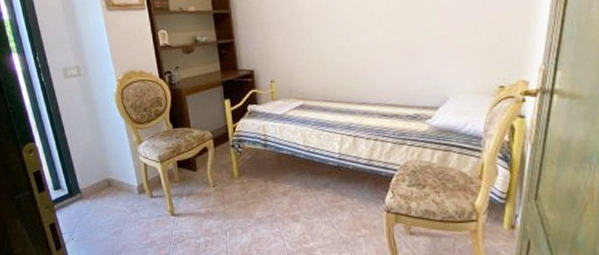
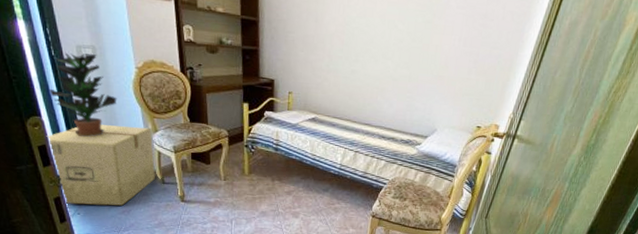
potted plant: none [40,73,102,157] -> present [48,52,117,137]
cardboard box: none [40,139,144,229] -> present [46,125,156,206]

